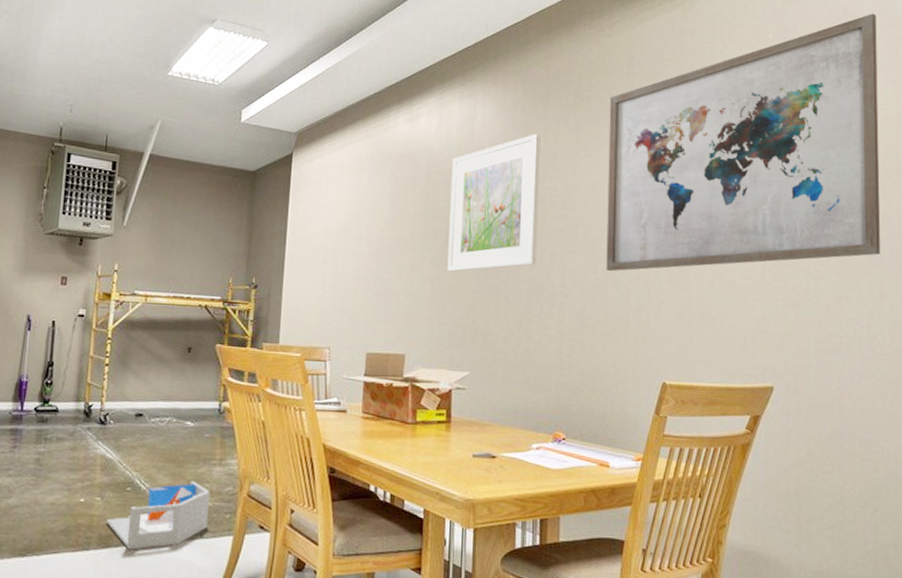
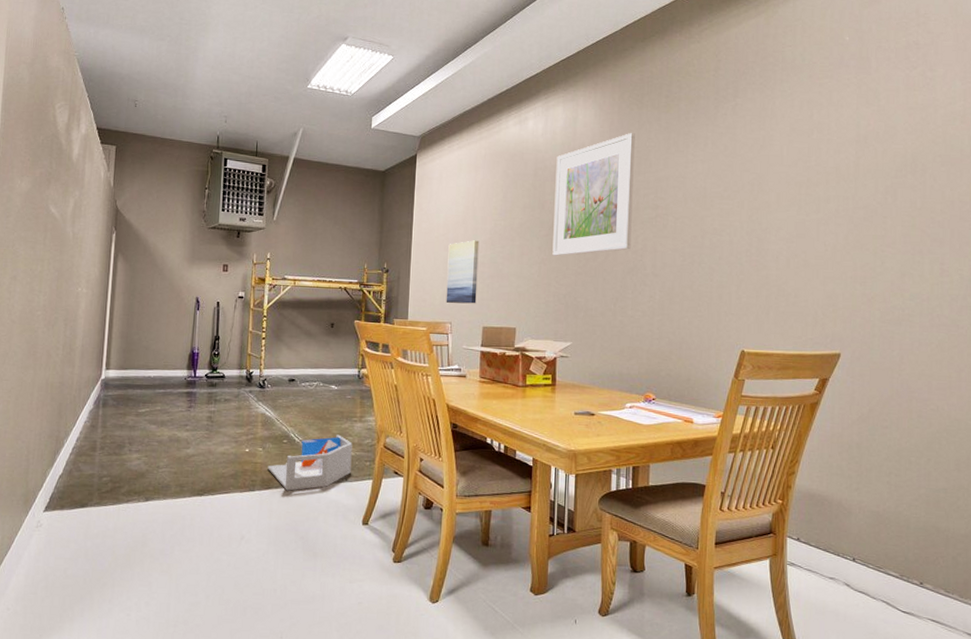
wall art: none [324,252,364,326] -> present [446,240,479,304]
wall art: present [606,13,880,272] -> none [693,14,947,254]

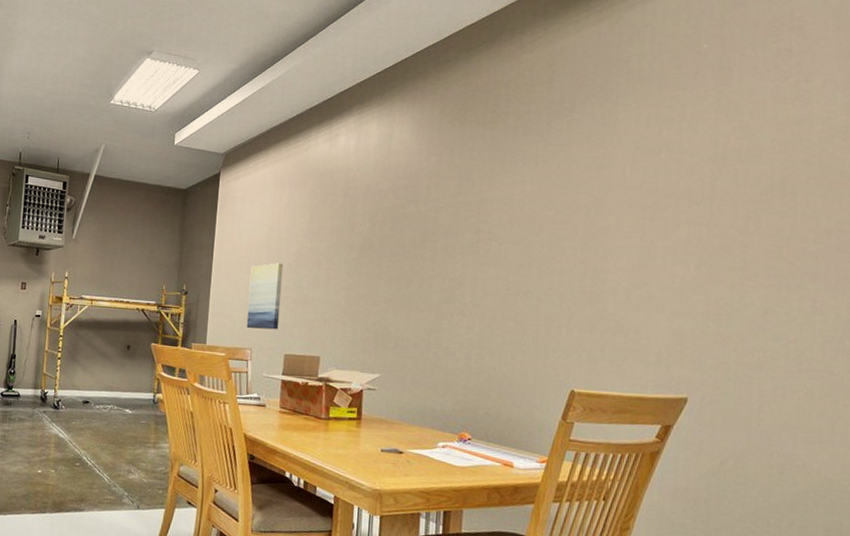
storage bin: present [268,434,353,491] -> none [59,460,145,516]
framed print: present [552,132,635,256] -> none [361,150,457,282]

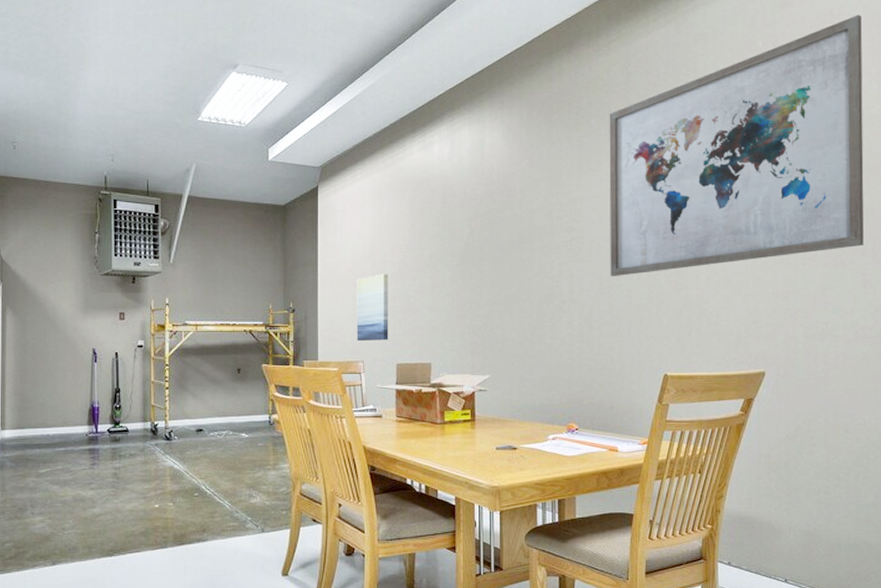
wall art: none [518,17,828,284] -> present [609,15,864,277]

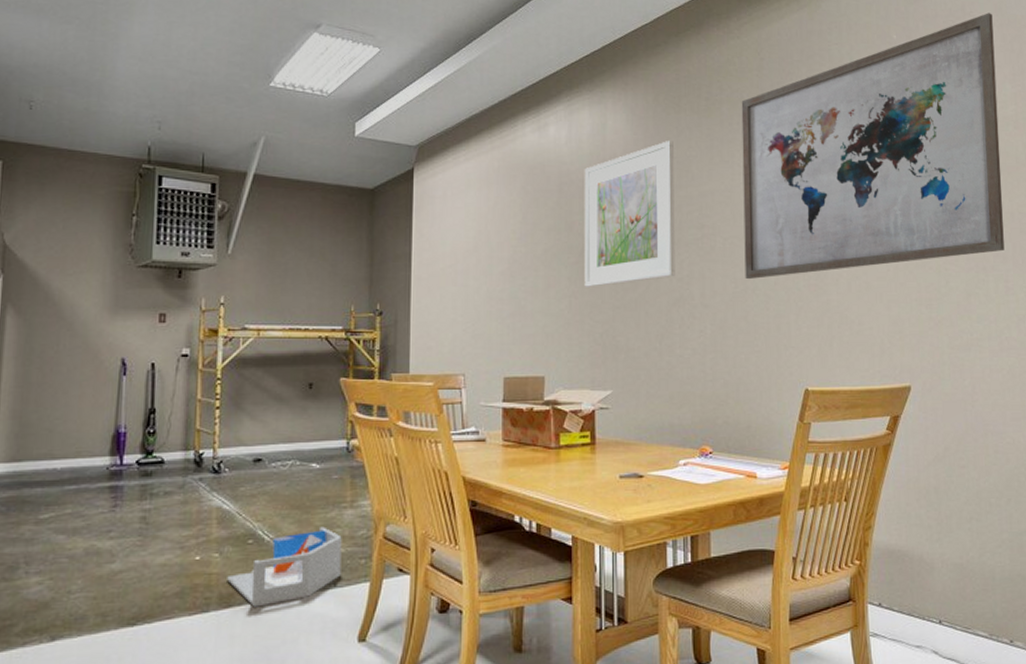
storage bin: none [179,484,267,546] -> present [227,526,342,607]
wall art: present [356,274,389,341] -> none [457,271,496,350]
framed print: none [465,152,546,286] -> present [584,140,675,287]

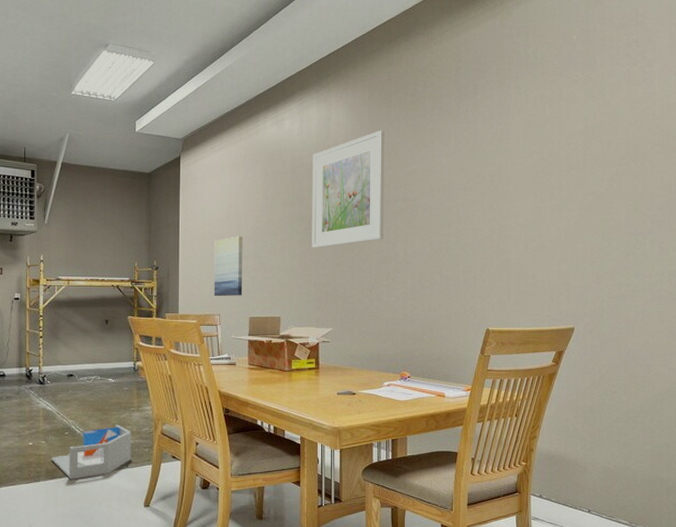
wall art: none [457,271,496,350] -> present [214,236,243,296]
wall art: present [741,13,1004,280] -> none [440,13,663,242]

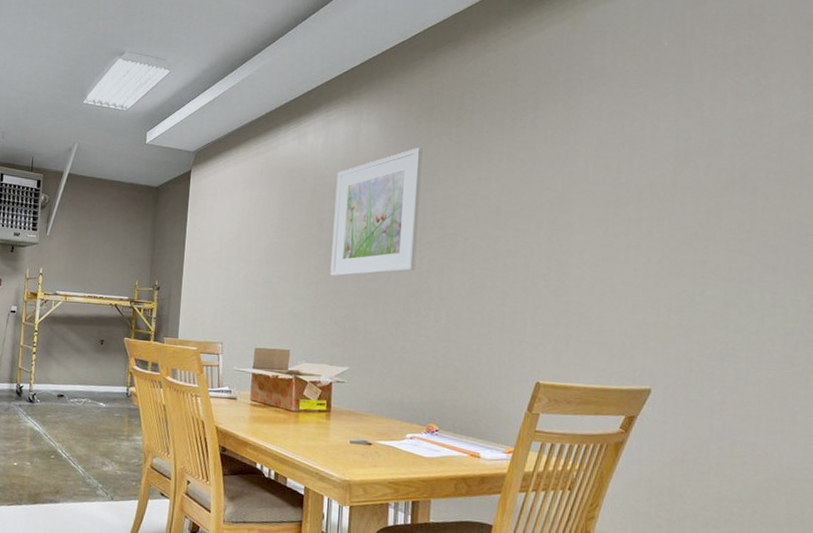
storage bin: present [51,424,131,480] -> none [35,452,119,507]
wall art: present [214,236,243,296] -> none [217,258,254,324]

